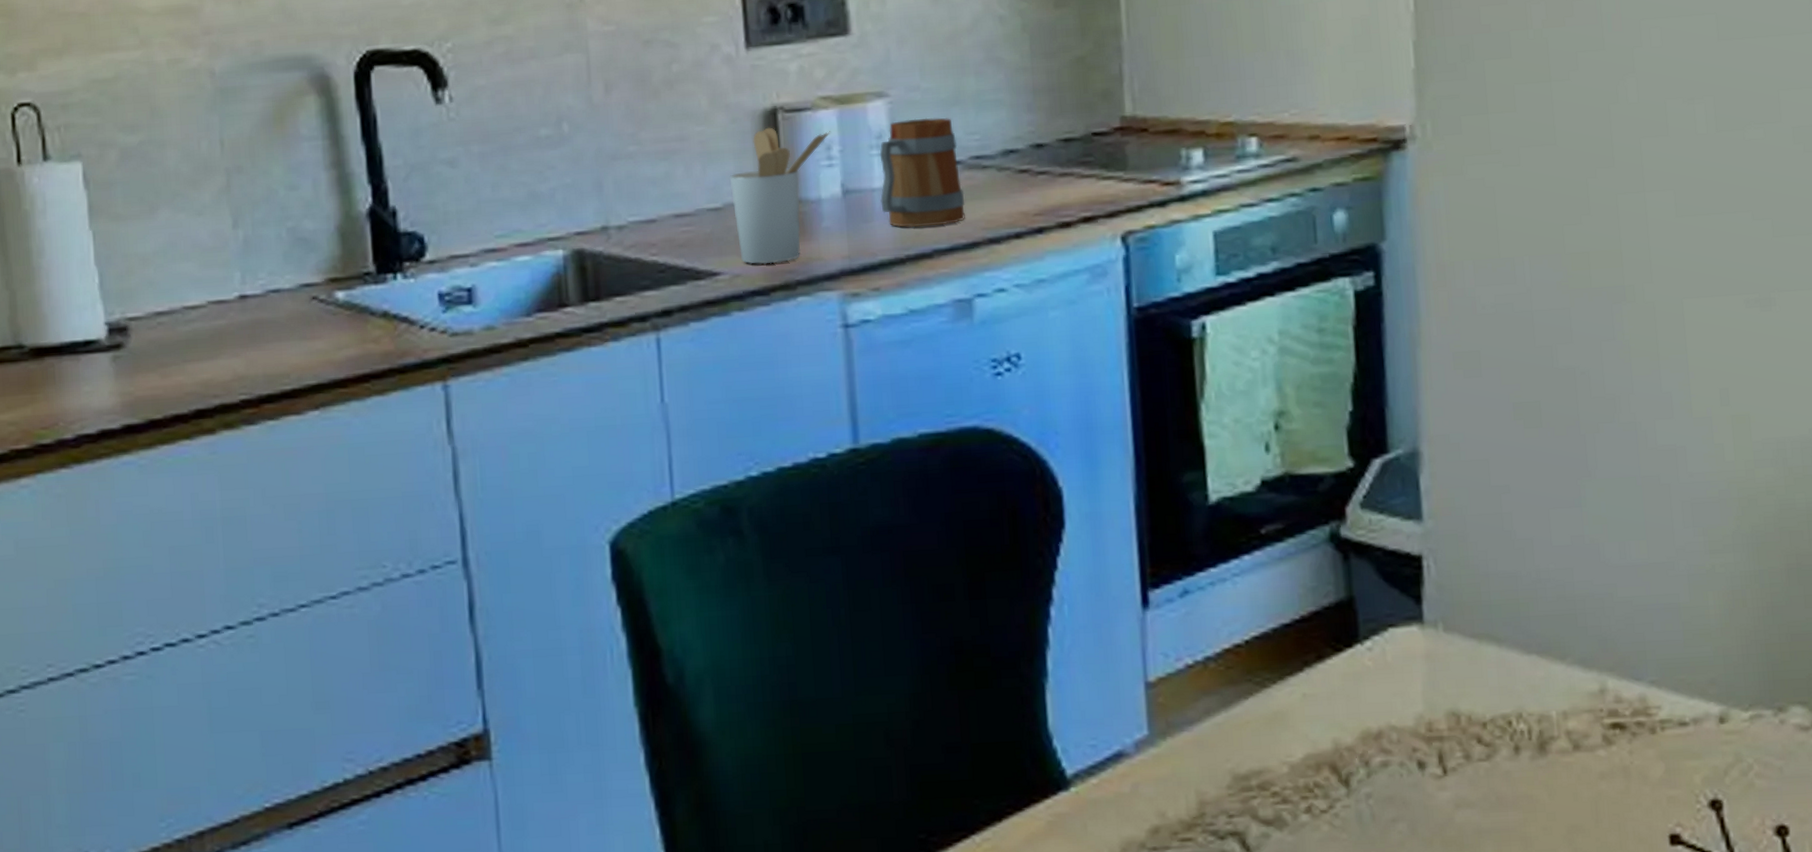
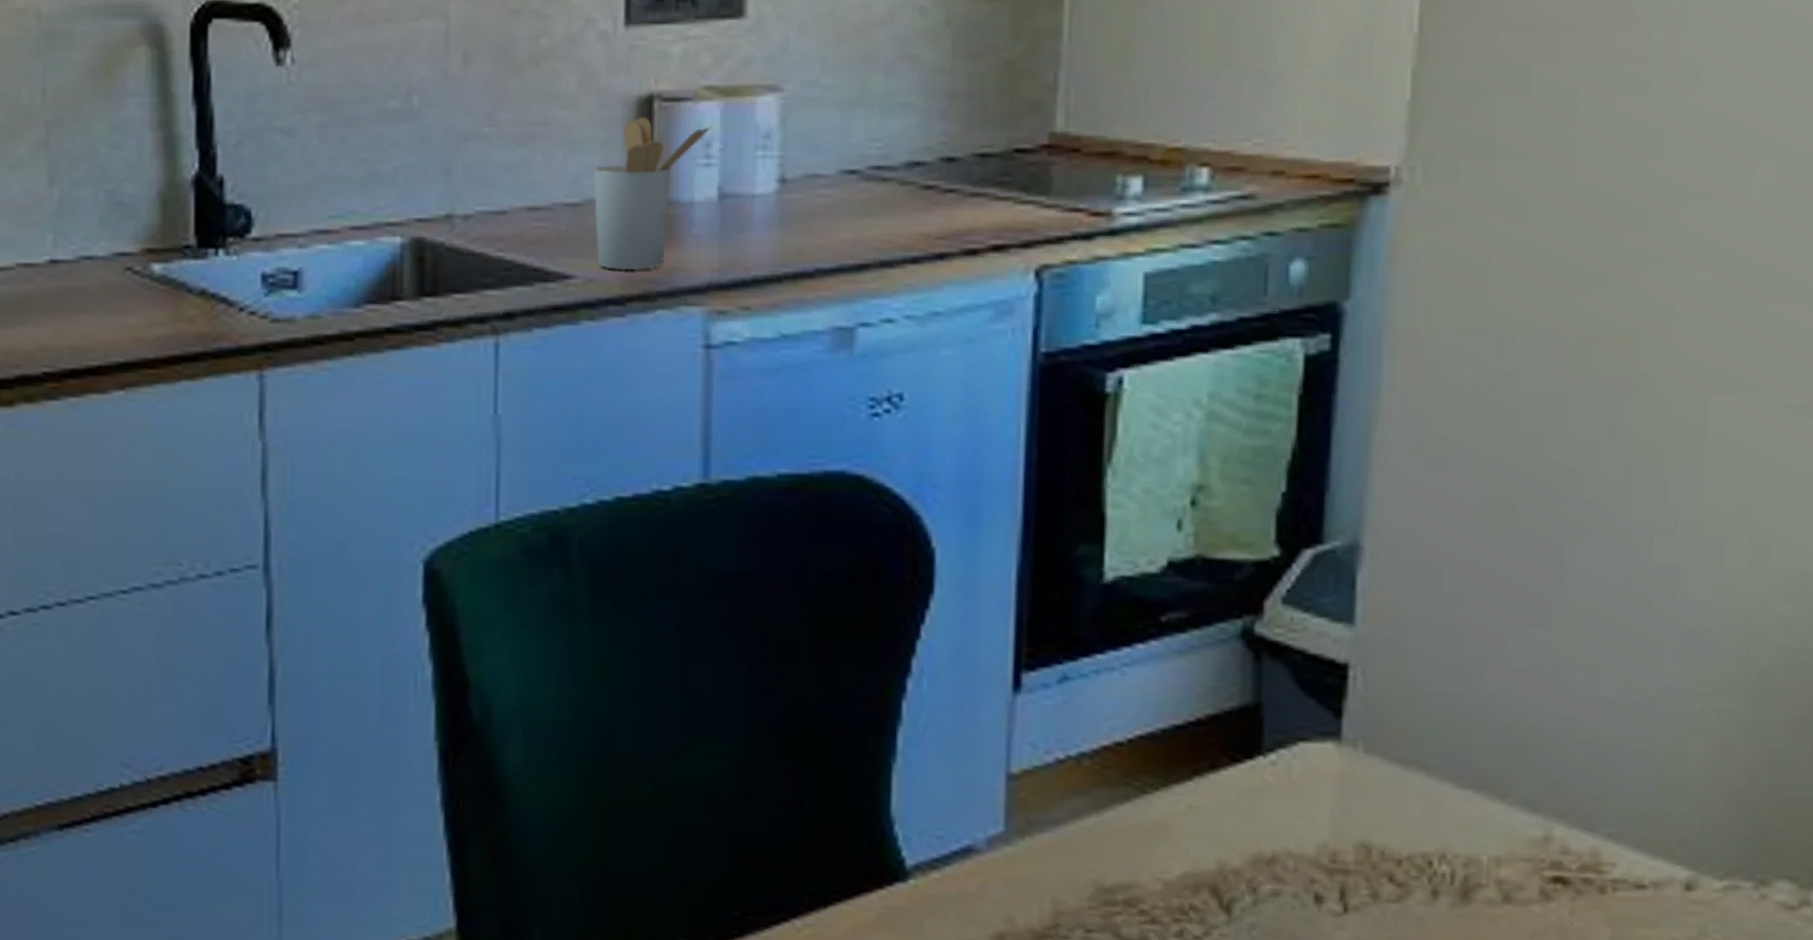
mug: present [879,117,965,227] -> none [761,118,858,242]

